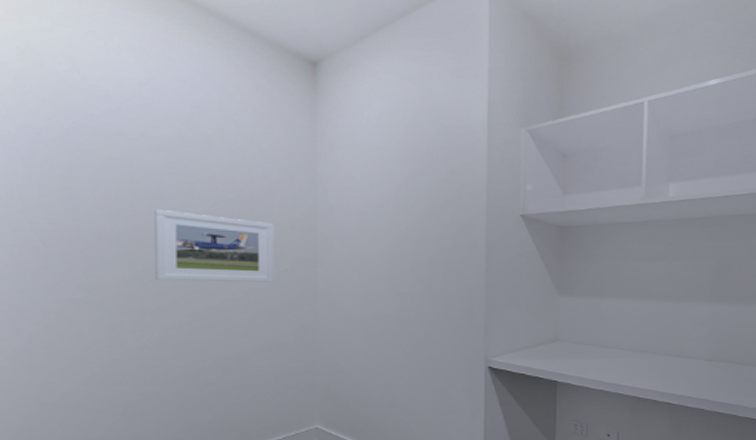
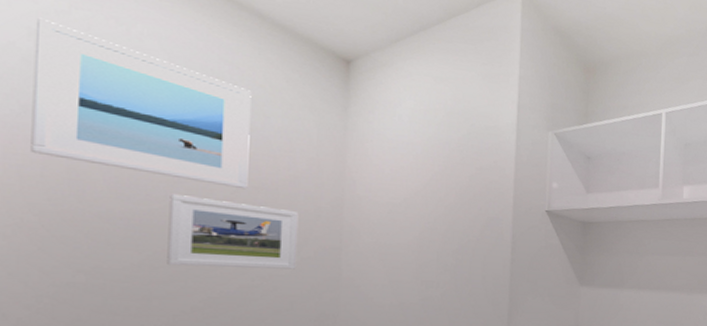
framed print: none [24,37,225,202] -> present [31,17,252,190]

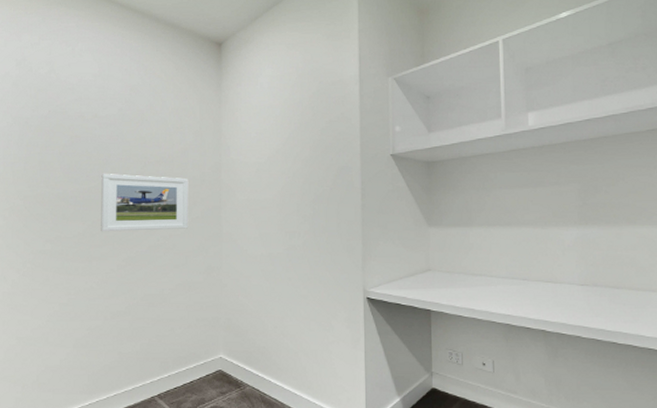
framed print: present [31,17,252,190] -> none [18,51,153,164]

